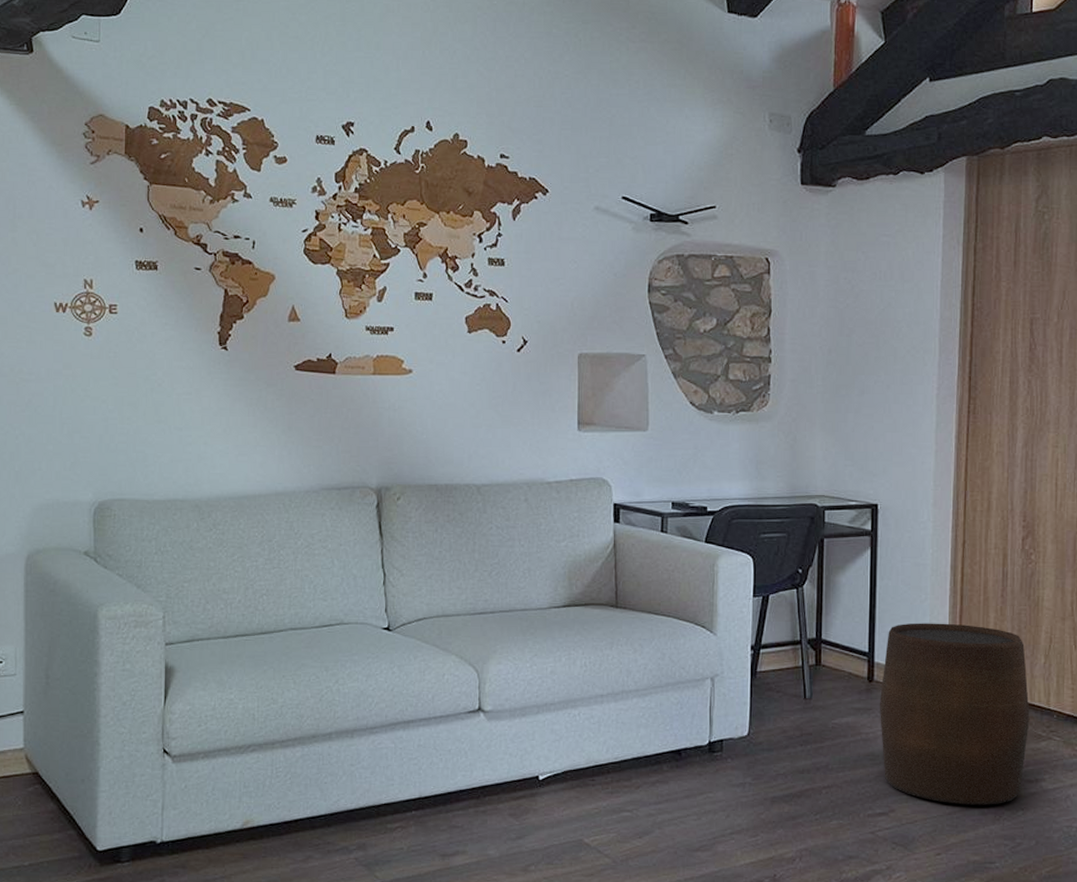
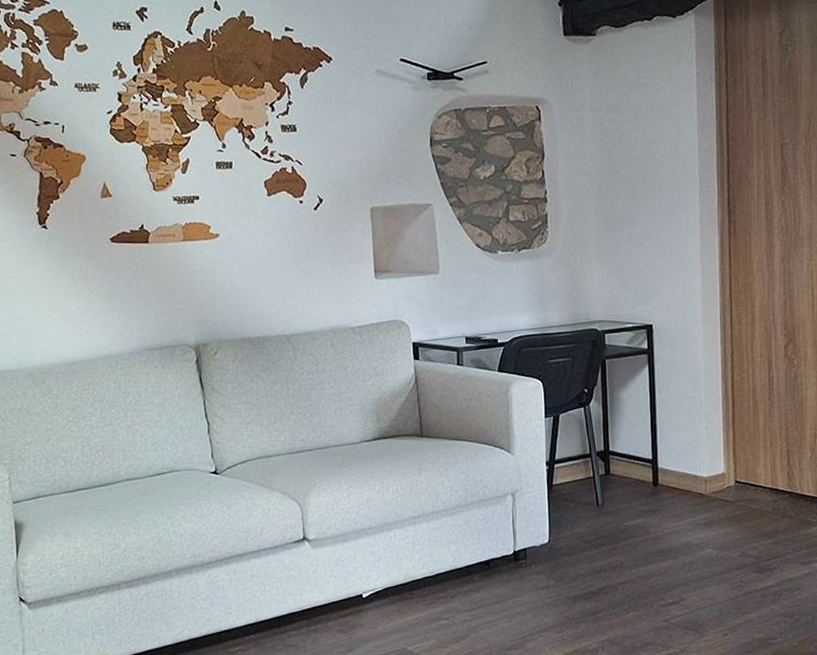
stool: present [879,623,1030,805] -> none [664,427,801,589]

